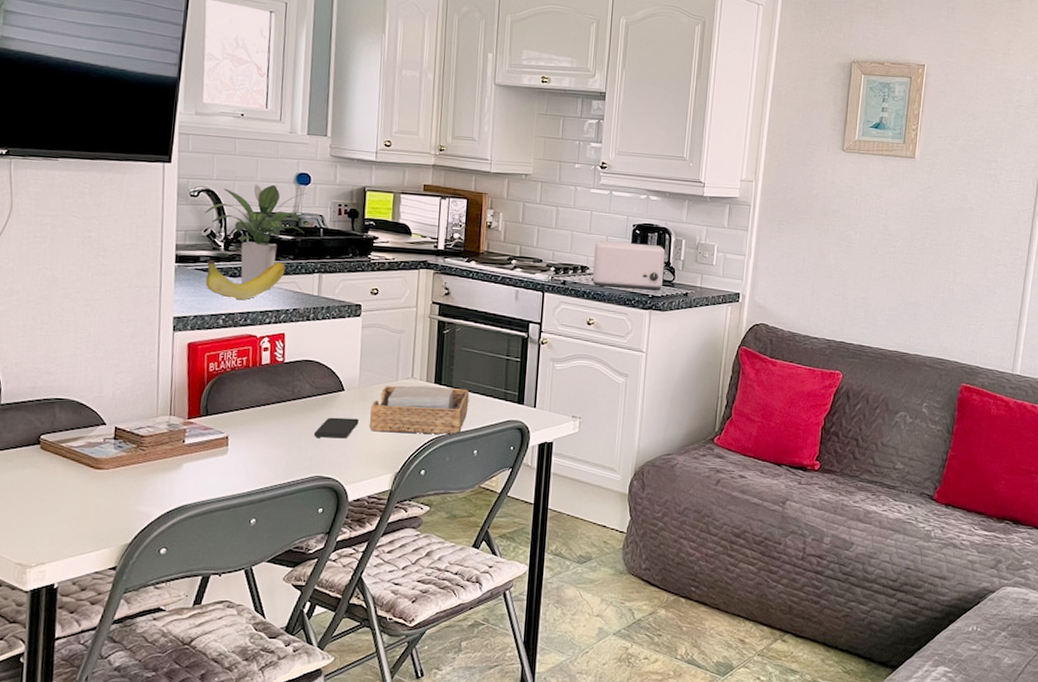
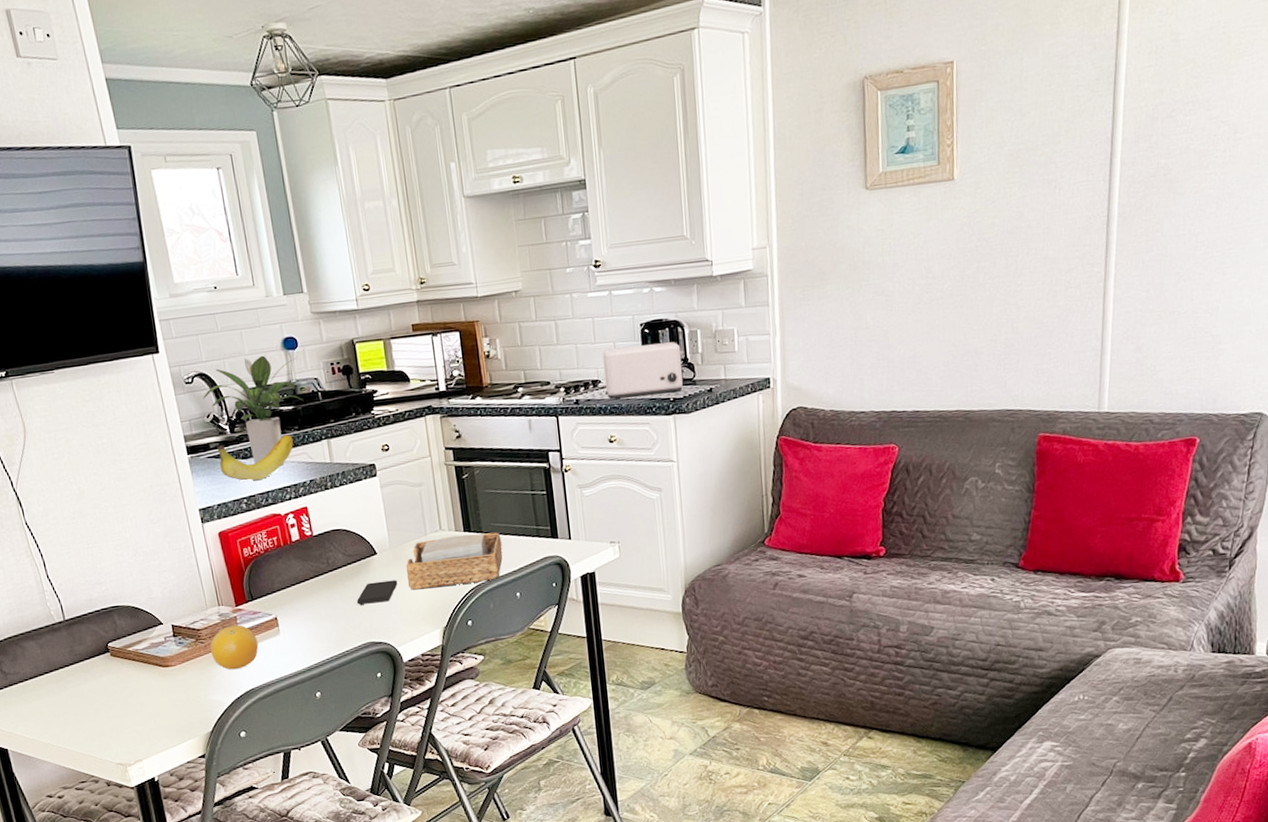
fruit: none [149,437,203,483] -> present [210,625,259,670]

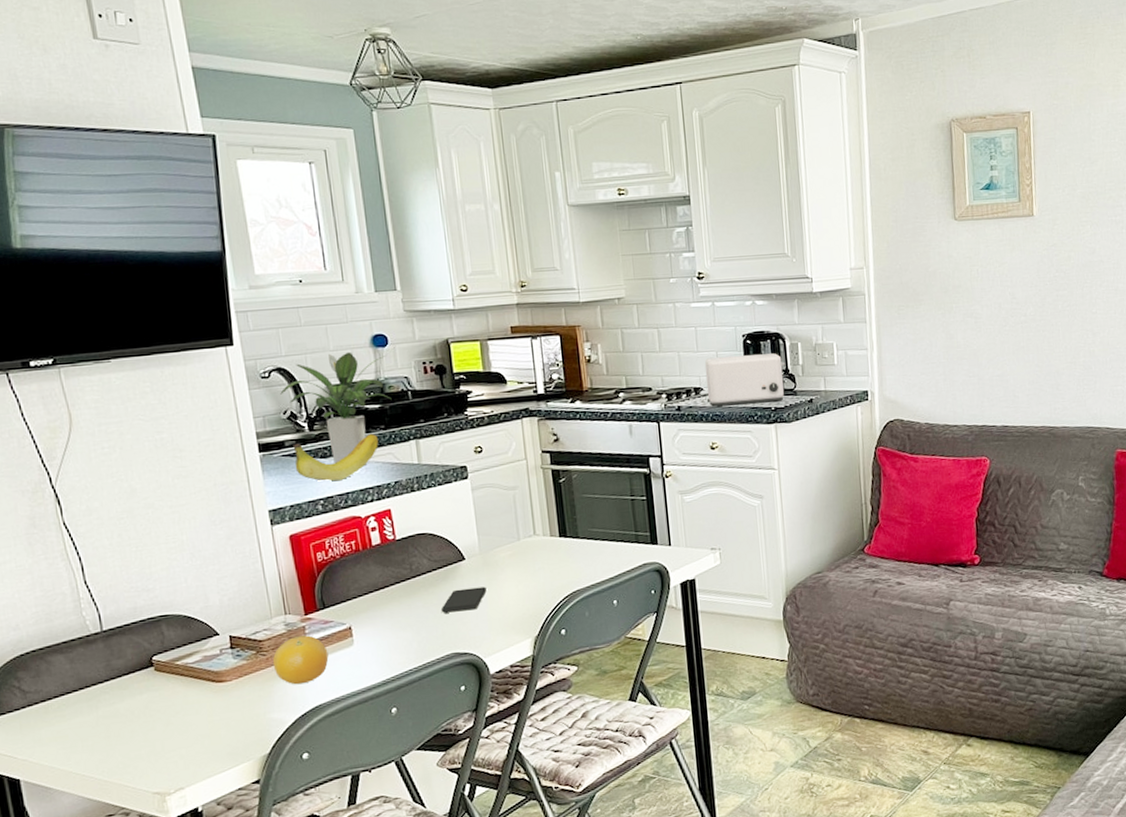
napkin holder: present [406,532,503,590] -> none [497,538,600,598]

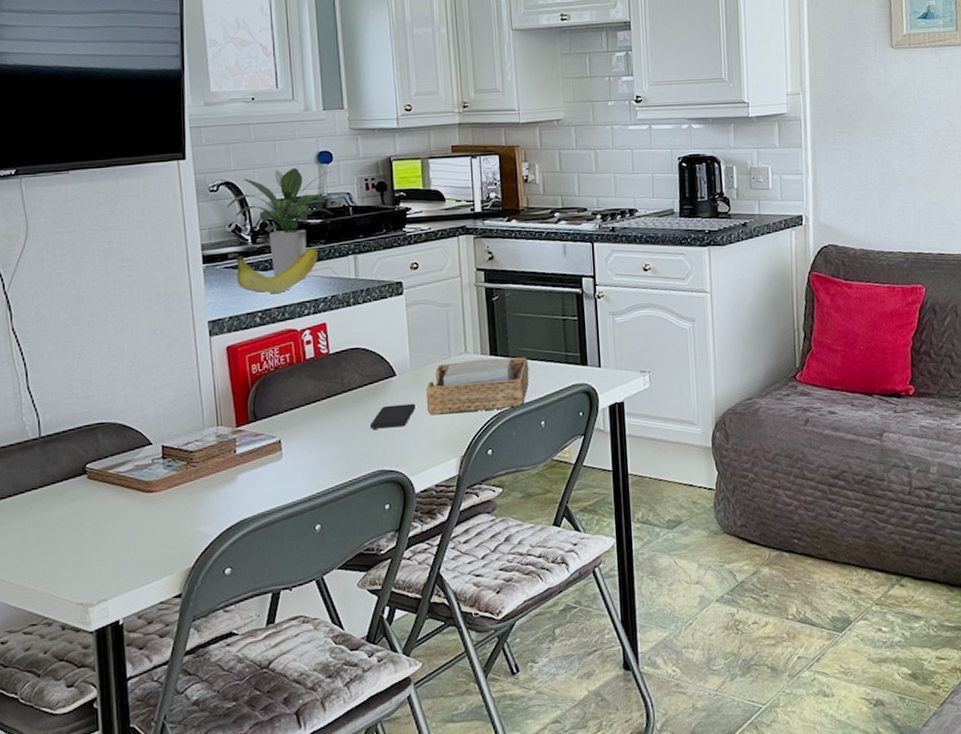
fruit: present [272,635,329,685] -> none [202,448,257,498]
napkin holder: none [497,538,600,598] -> present [427,357,529,415]
toaster: present [704,353,785,408] -> none [640,176,720,229]

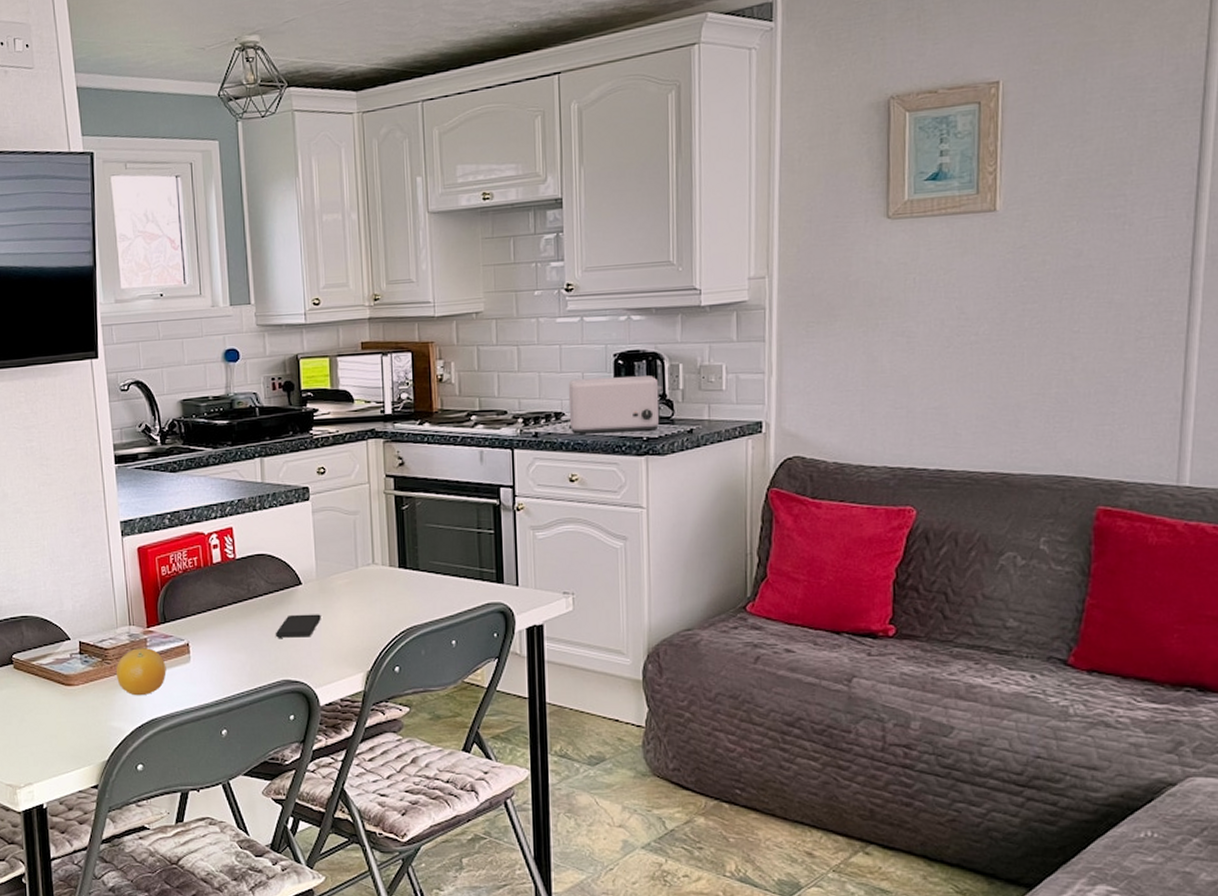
fruit: none [202,448,257,498] -> present [115,648,166,696]
potted plant: present [227,167,333,280] -> none [137,366,240,483]
fruit: present [235,247,318,294] -> none [145,449,225,496]
napkin holder: present [427,357,529,415] -> none [332,571,440,627]
toaster: none [640,176,720,229] -> present [568,375,662,436]

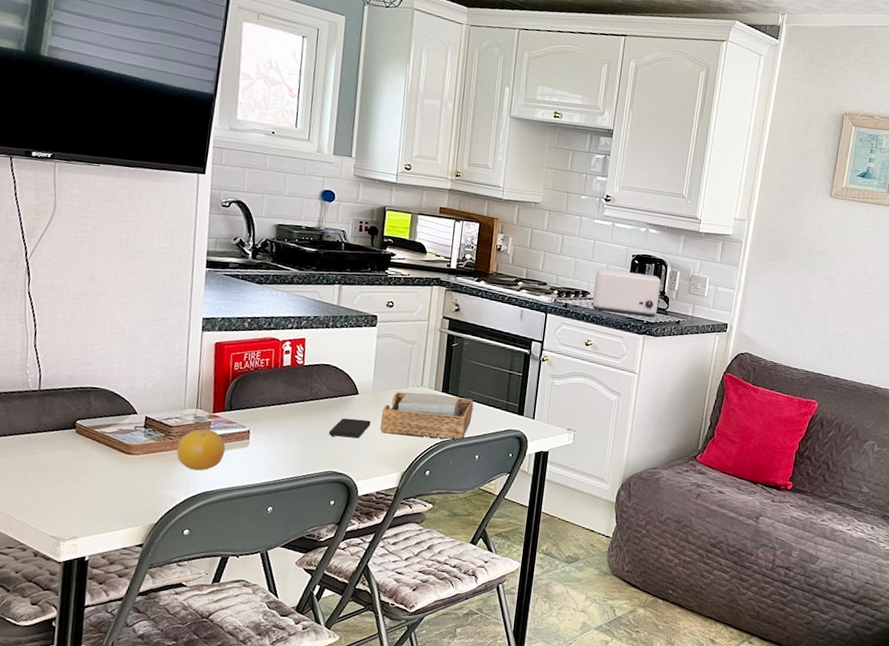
napkin holder: none [332,571,440,627] -> present [380,392,474,440]

